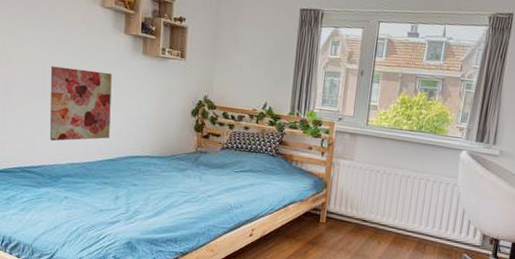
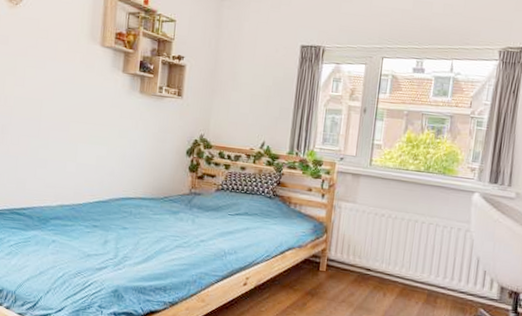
wall art: present [49,66,112,141] -> none [41,105,108,182]

